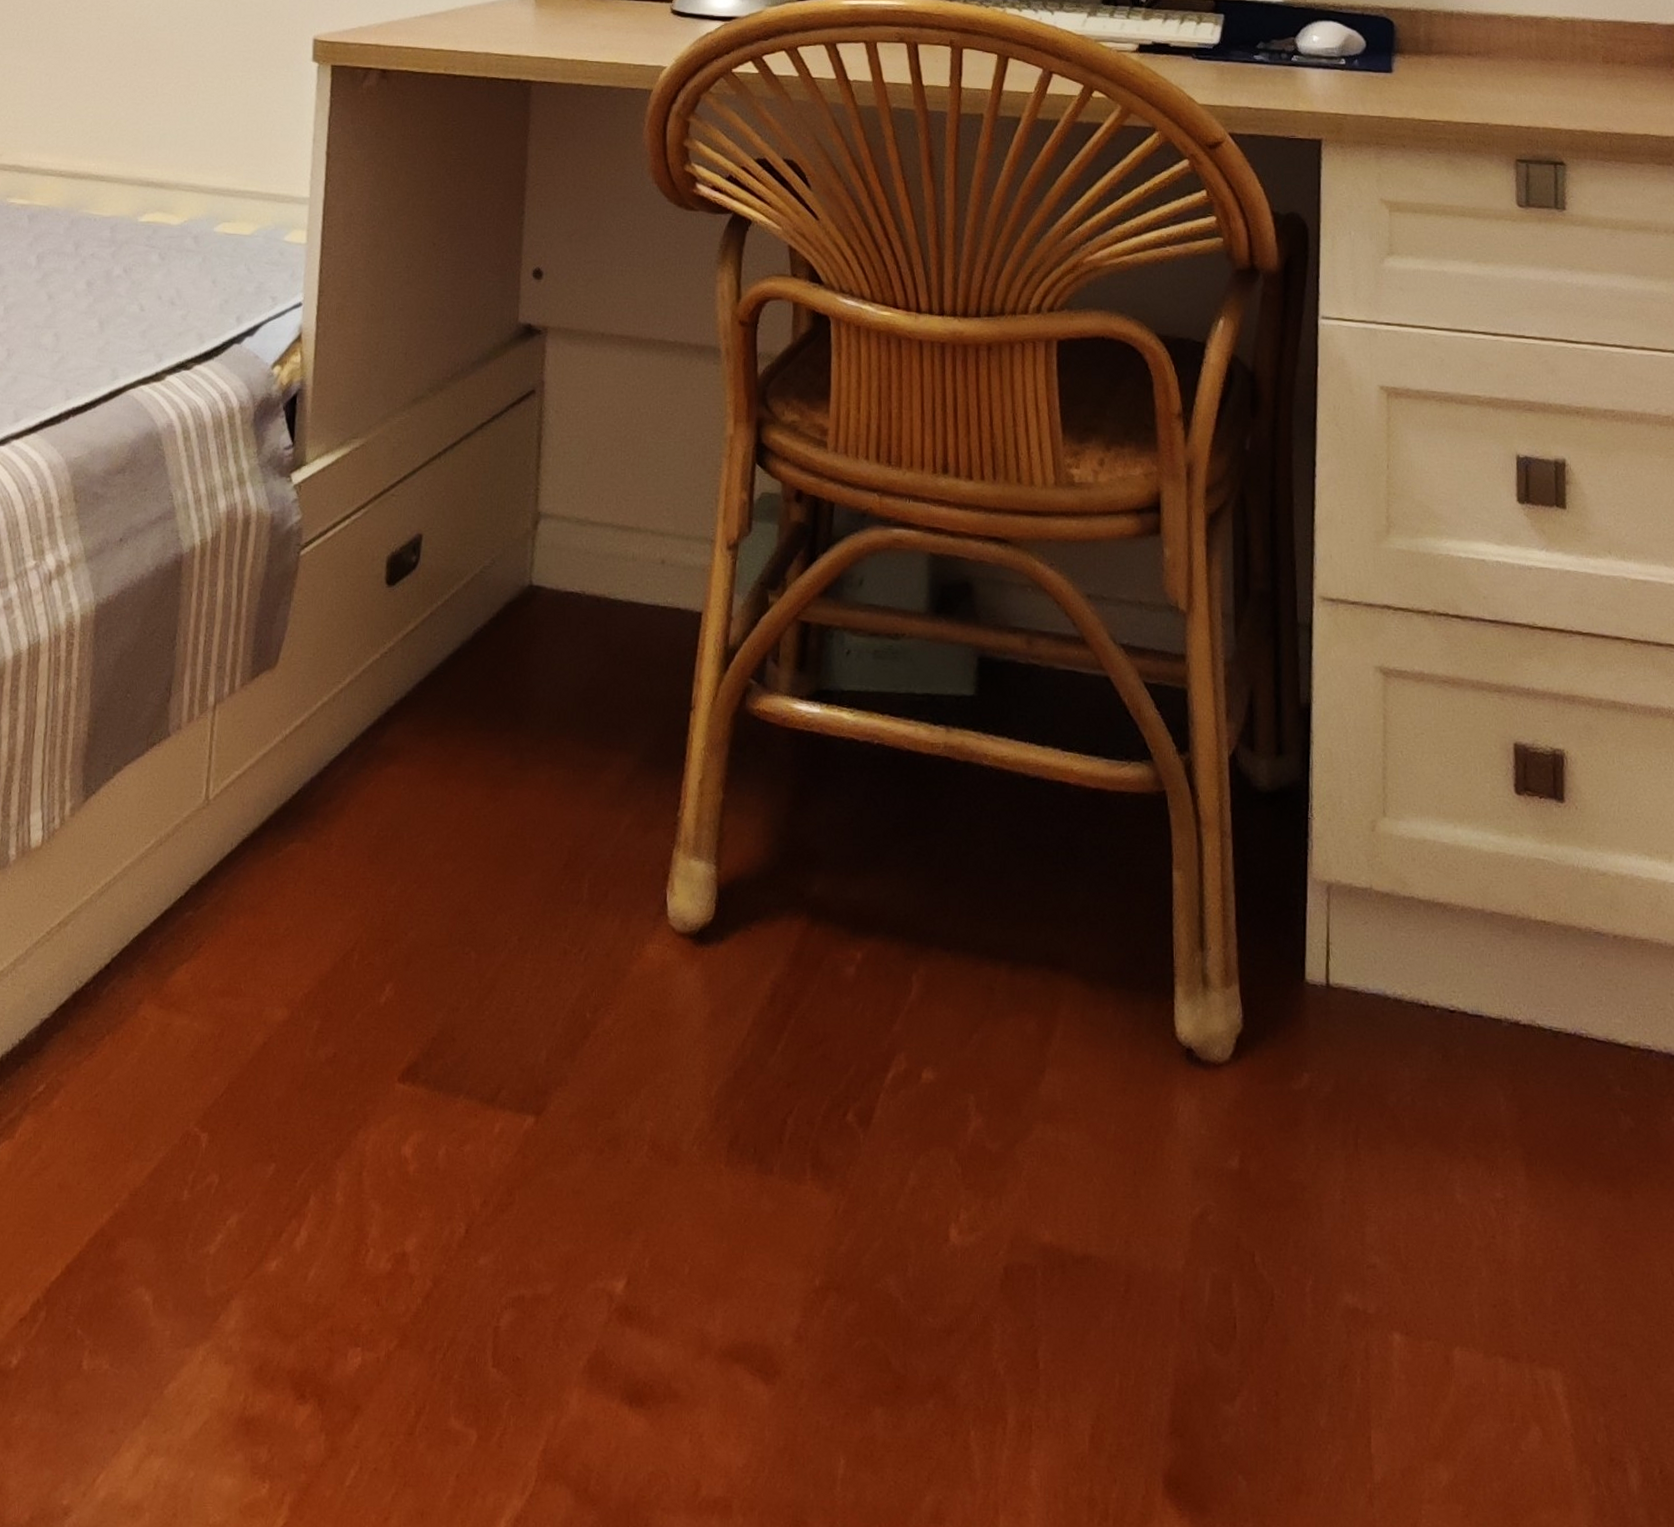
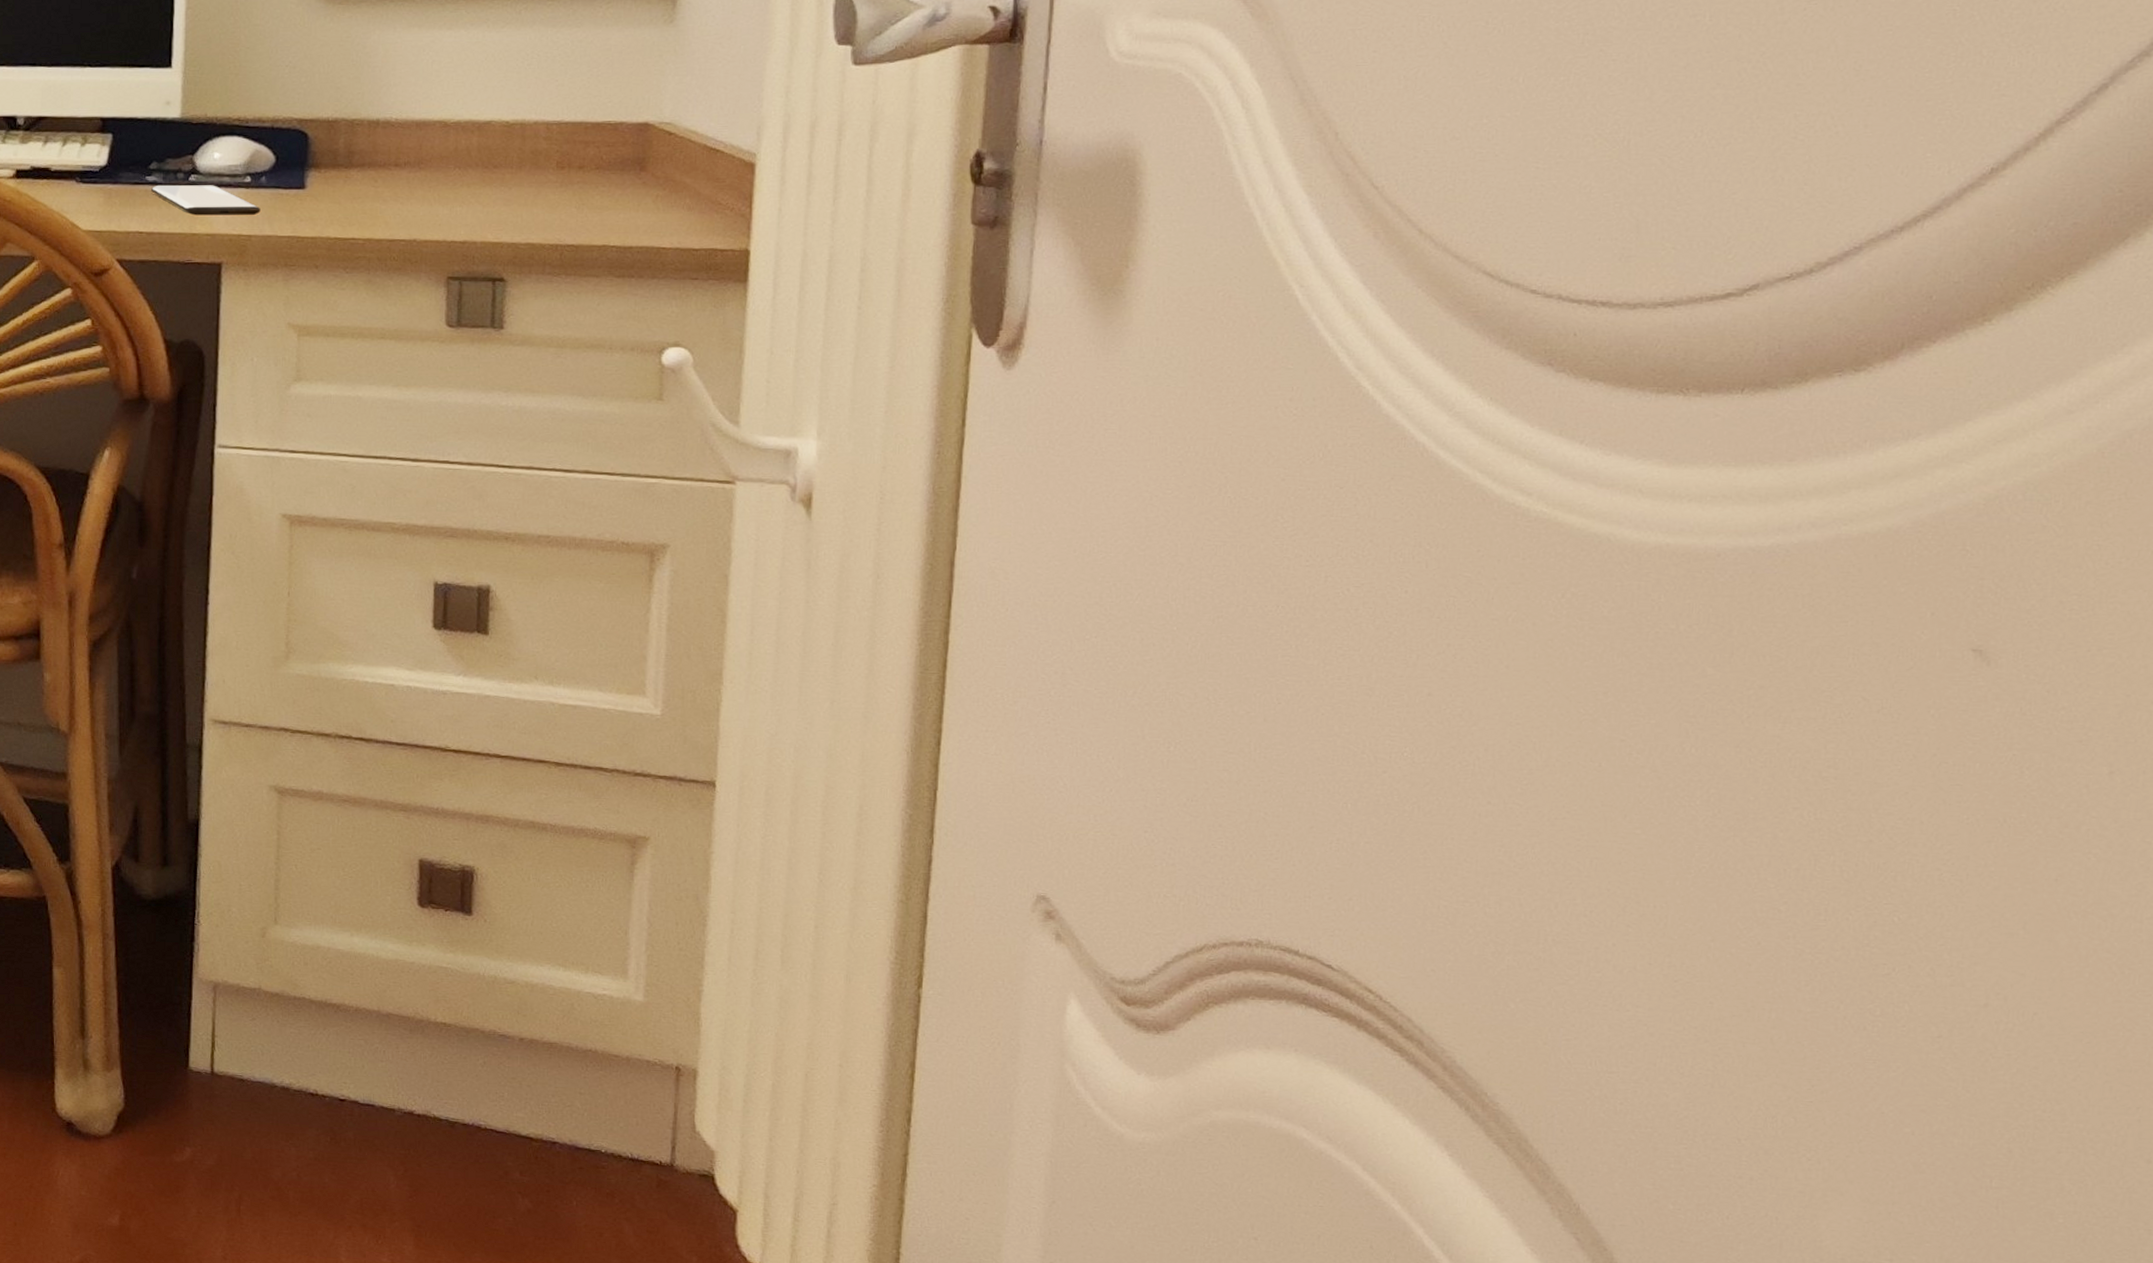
phone: none [1259,63,1354,96] -> present [151,184,261,216]

